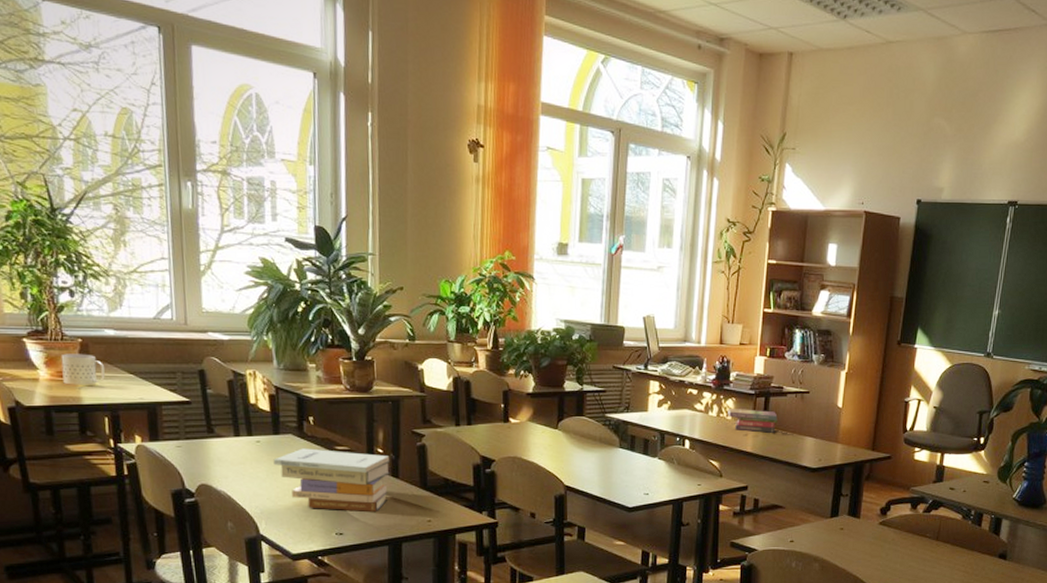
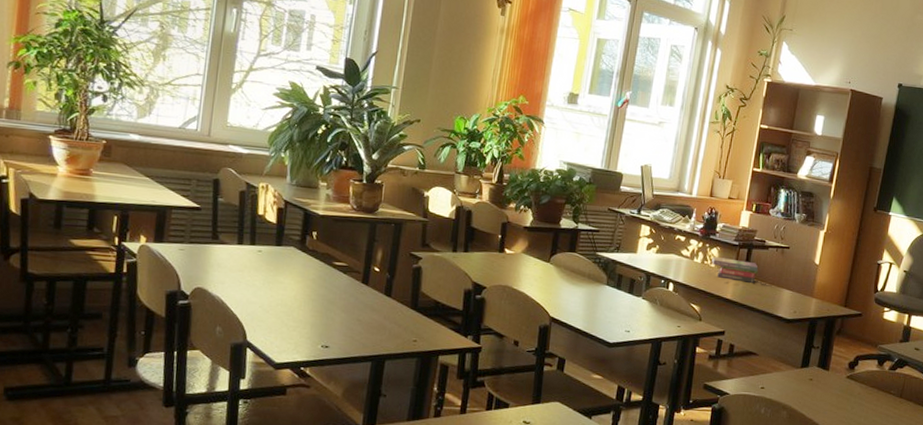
mug: present [60,353,106,385] -> none [80,153,124,185]
books: present [273,448,390,513] -> none [271,261,385,328]

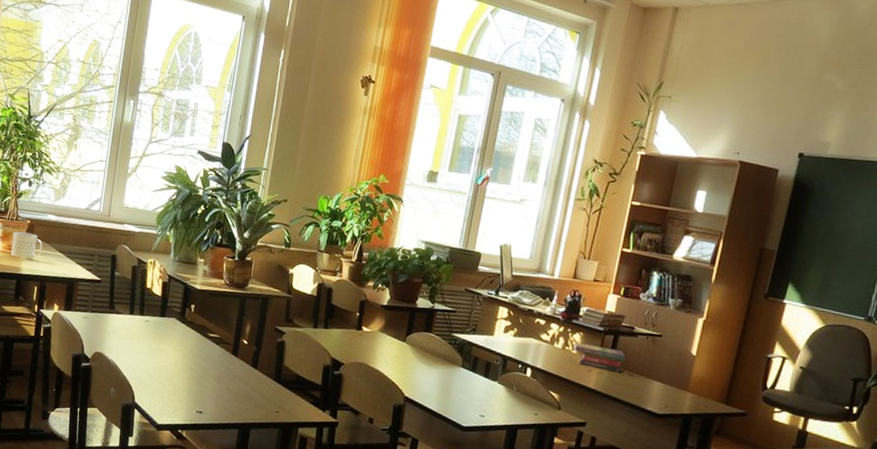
mug: none [80,153,124,185] -> present [11,231,43,259]

